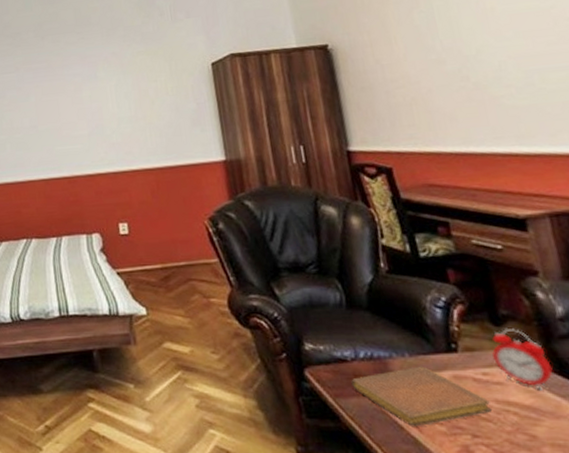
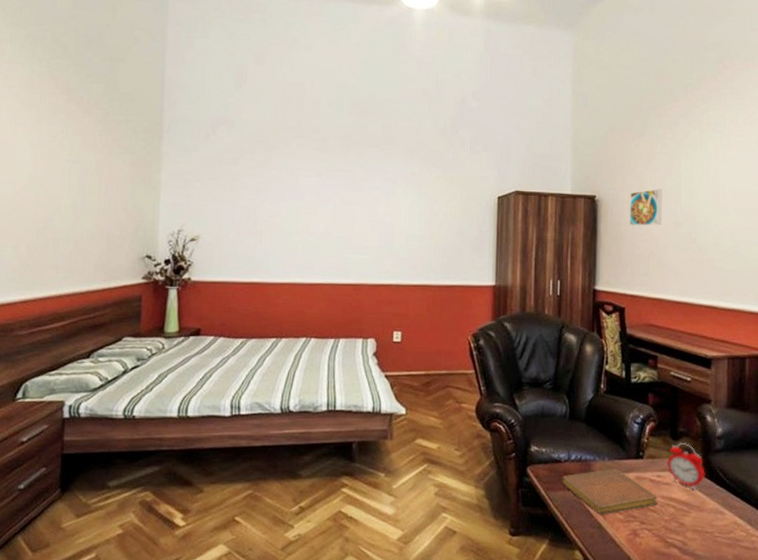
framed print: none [370,24,419,72] -> present [630,189,662,226]

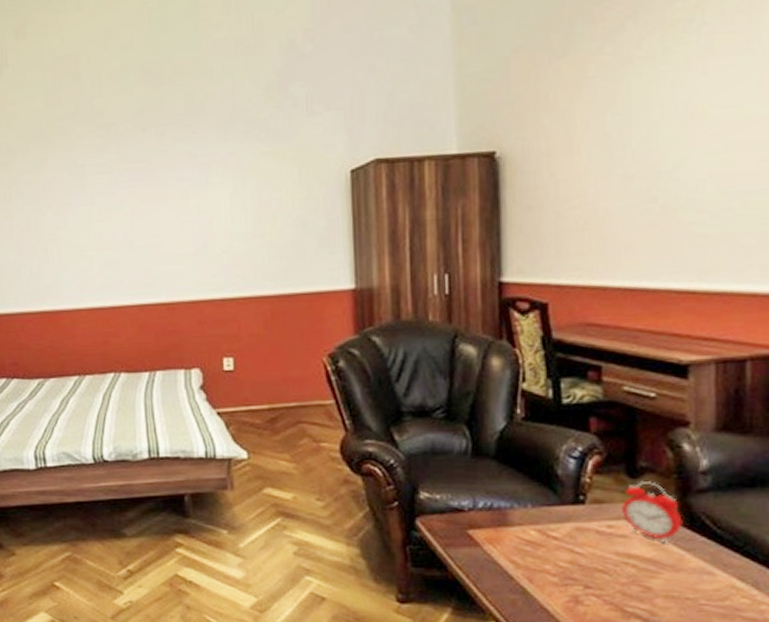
notebook: present [561,468,659,515] -> none [465,517,611,578]
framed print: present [630,189,662,226] -> none [550,129,601,188]

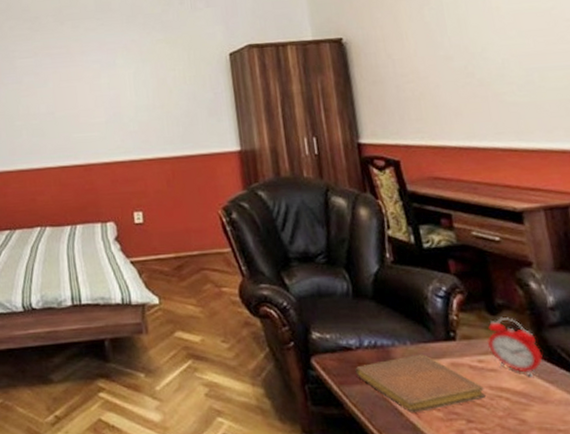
notebook: none [465,517,611,578] -> present [355,354,487,414]

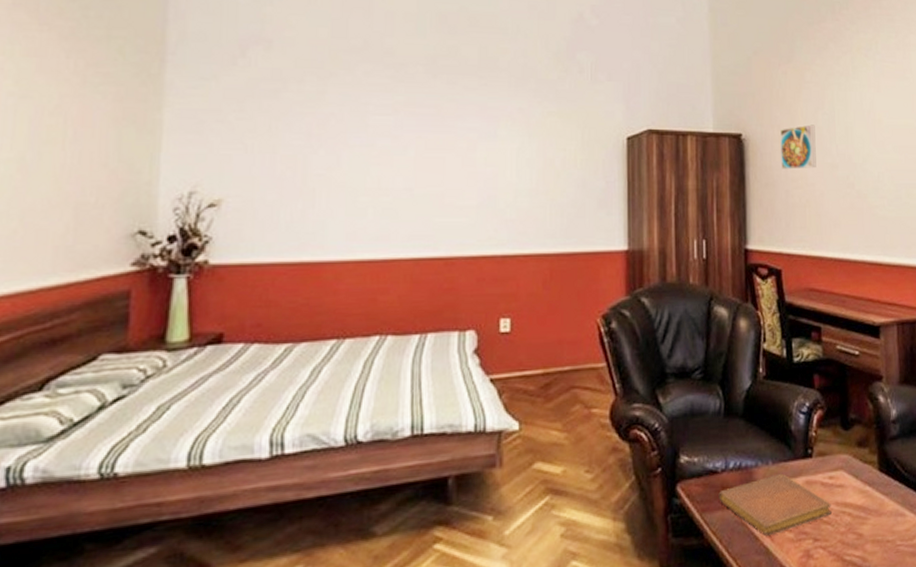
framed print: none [383,21,428,67] -> present [780,124,816,170]
alarm clock: present [488,316,543,377] -> none [839,431,882,490]

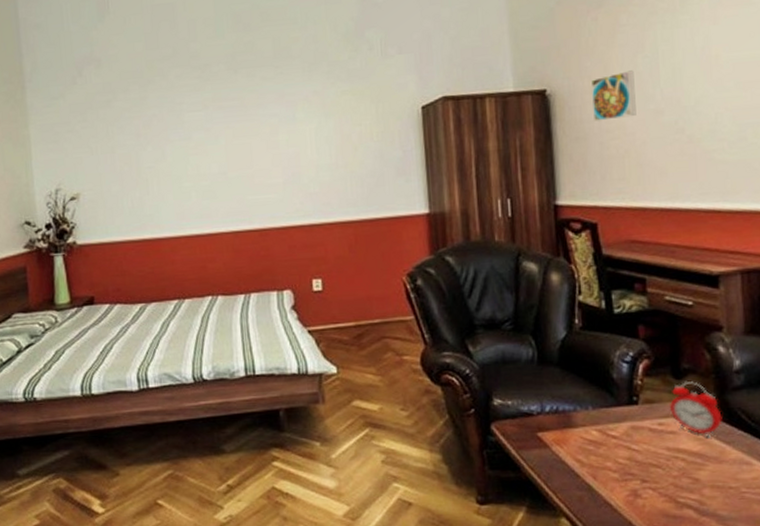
notebook: present [718,473,833,537] -> none [535,418,663,475]
alarm clock: none [839,431,882,490] -> present [670,380,722,438]

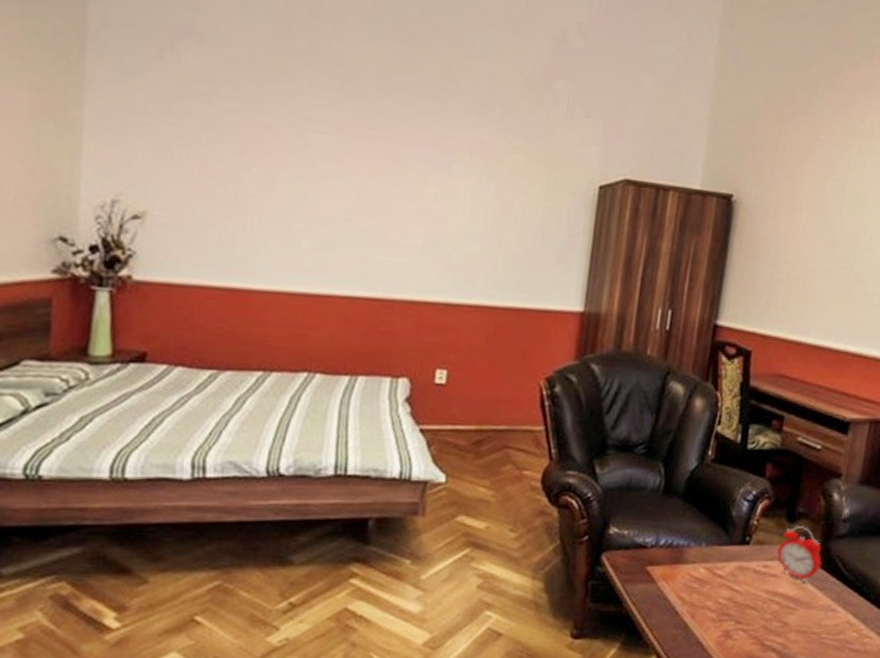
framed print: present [591,70,636,121] -> none [772,191,821,243]

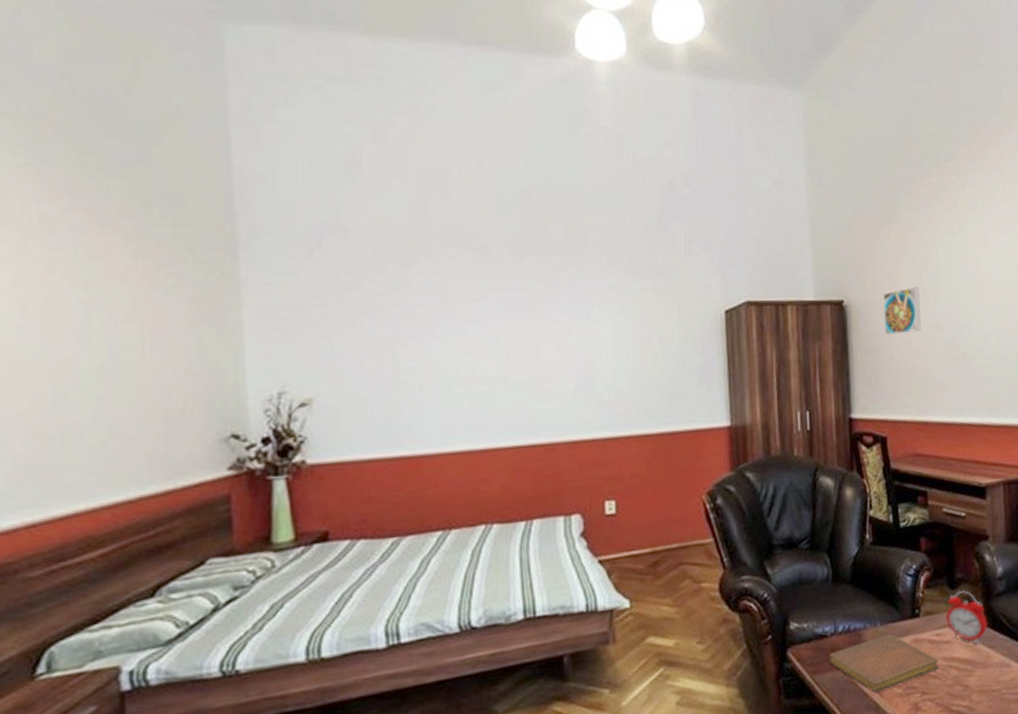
notebook: none [643,556,761,614] -> present [828,633,940,694]
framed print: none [772,191,821,243] -> present [883,286,921,335]

